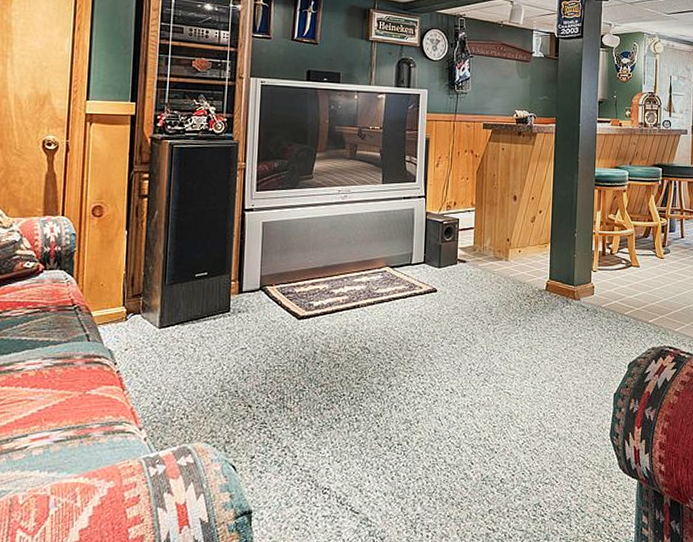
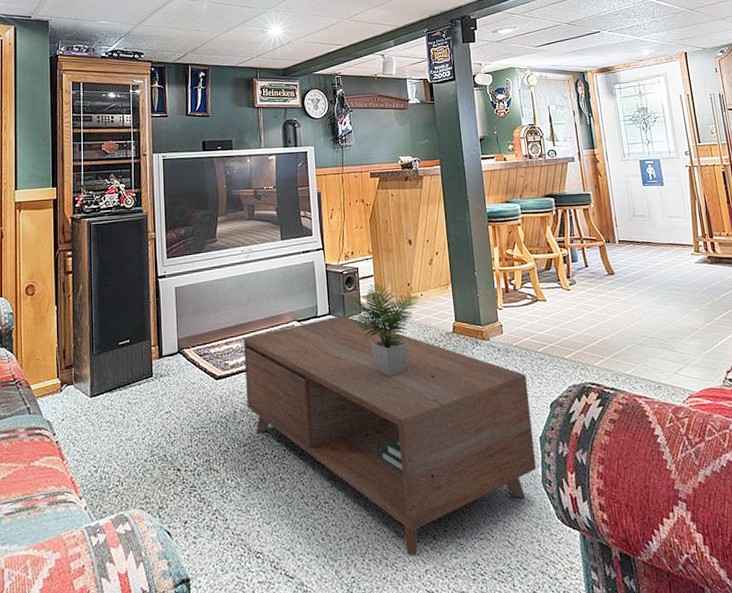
coffee table: none [329,236,610,496] -> present [243,283,536,556]

